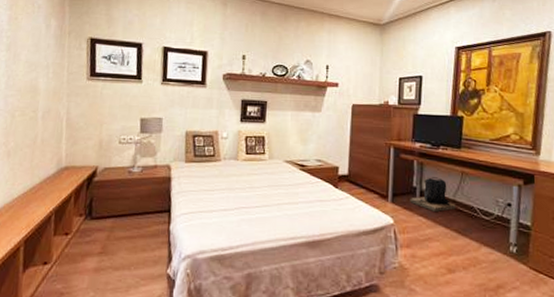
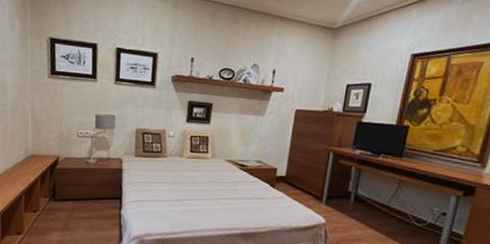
backpack: present [410,177,456,212] -> none [343,183,389,216]

